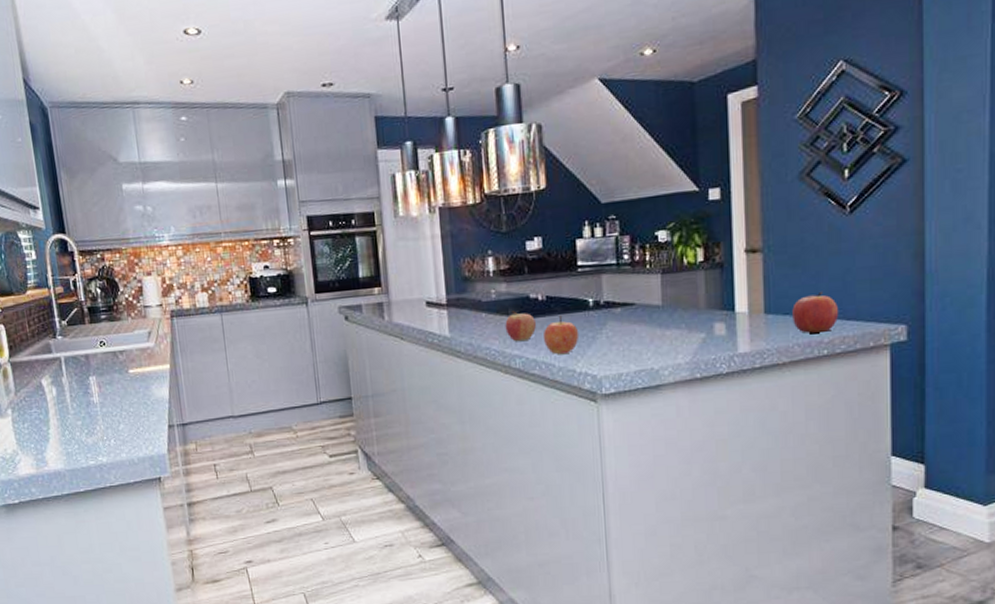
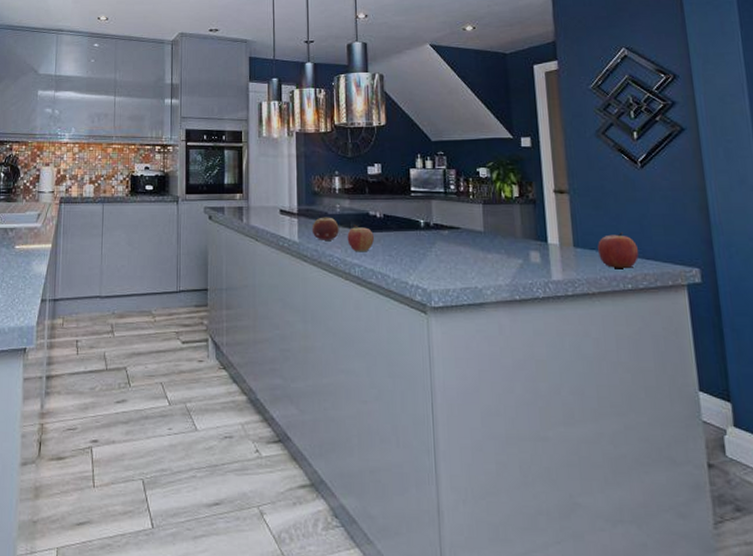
fruit: none [464,305,496,332] -> present [312,217,339,240]
apple: present [542,316,580,355] -> none [379,233,412,267]

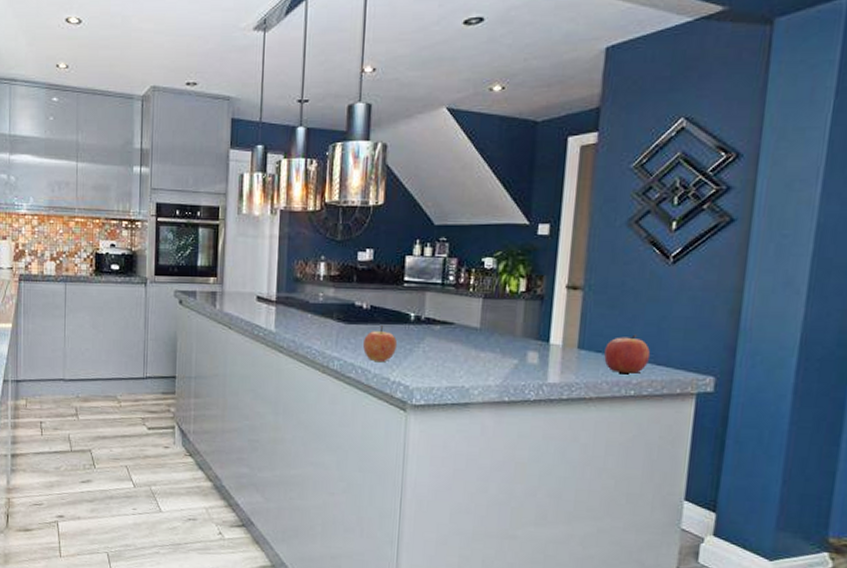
fruit: present [312,217,339,240] -> none [290,306,320,331]
fruit: present [347,225,374,251] -> none [328,315,358,344]
apple: none [379,233,412,267] -> present [362,326,398,363]

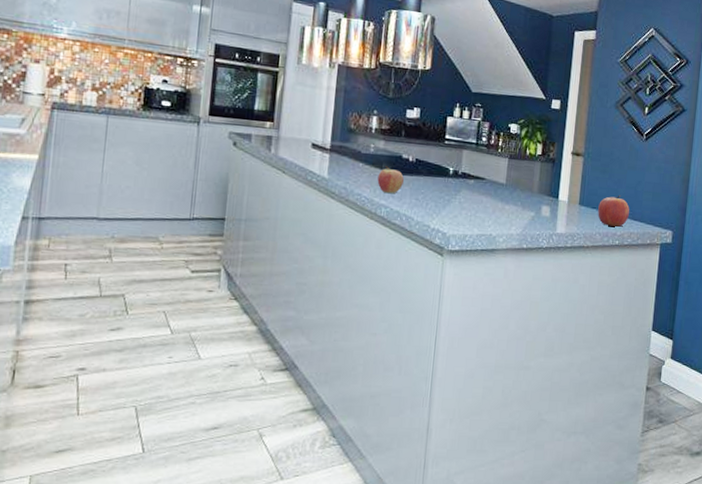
fruit: none [328,315,358,344] -> present [377,166,404,193]
apple: present [362,326,398,363] -> none [407,177,438,211]

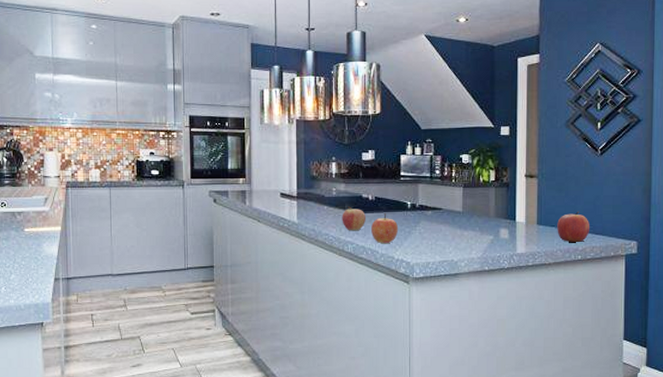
apple: none [407,177,438,211] -> present [370,213,399,244]

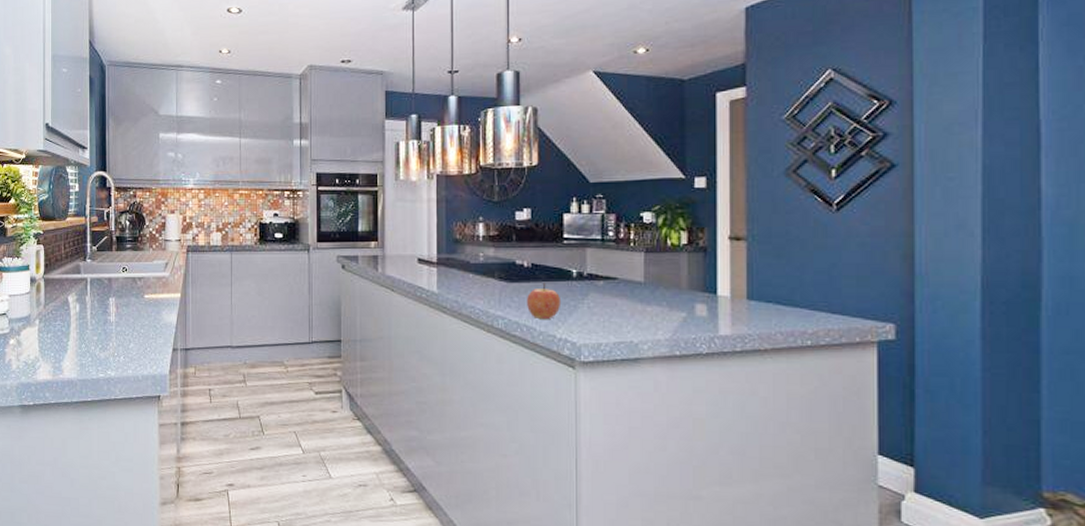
fruit: present [342,206,365,230] -> none [491,274,520,303]
fruit: present [557,211,591,243] -> none [776,283,824,324]

